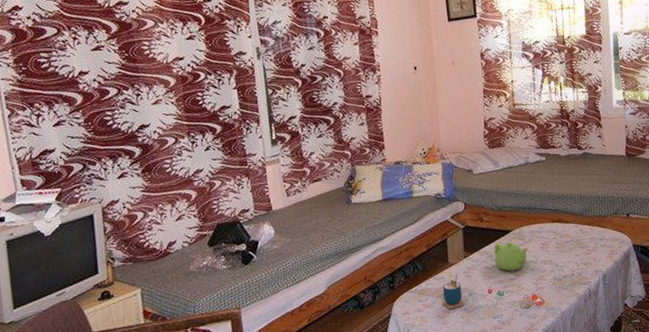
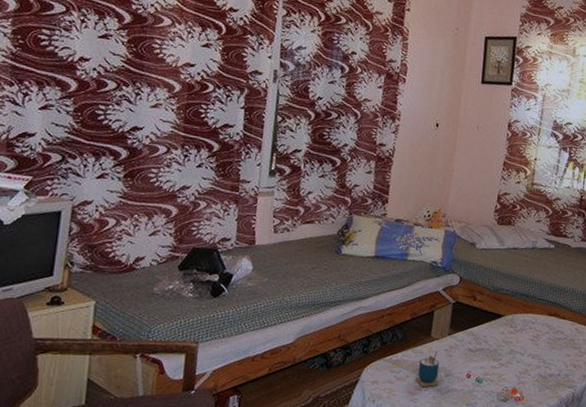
teapot: present [494,241,529,272] -> none [480,326,519,359]

